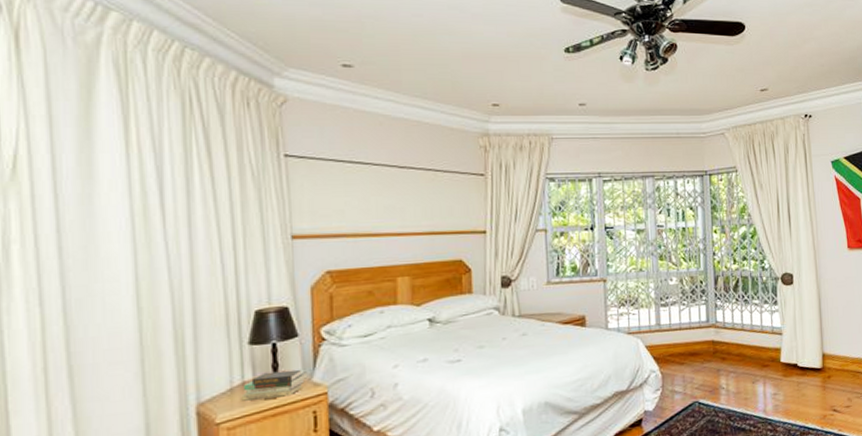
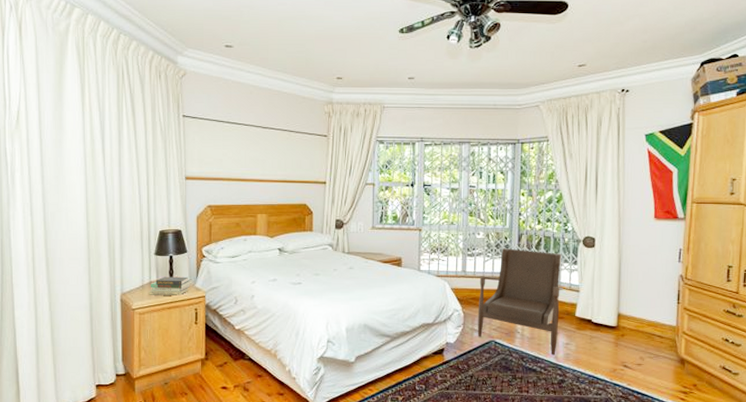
armchair: none [676,293,766,410] -> present [477,248,564,356]

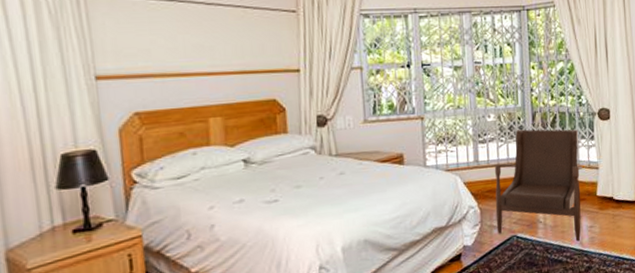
books: present [149,276,192,295] -> none [52,212,119,246]

